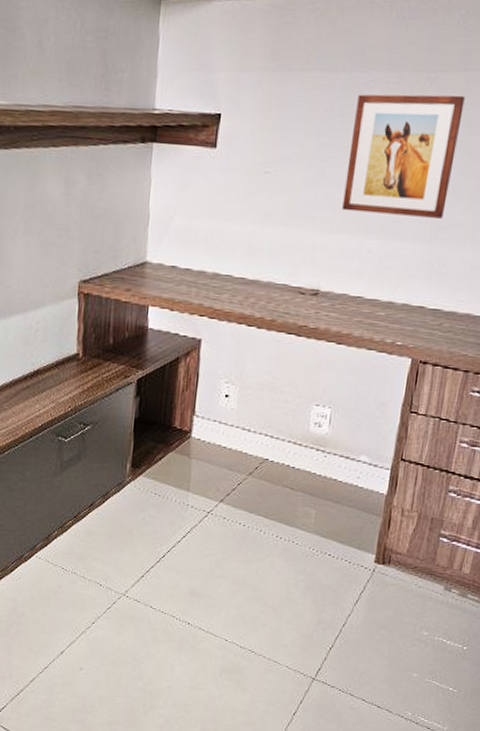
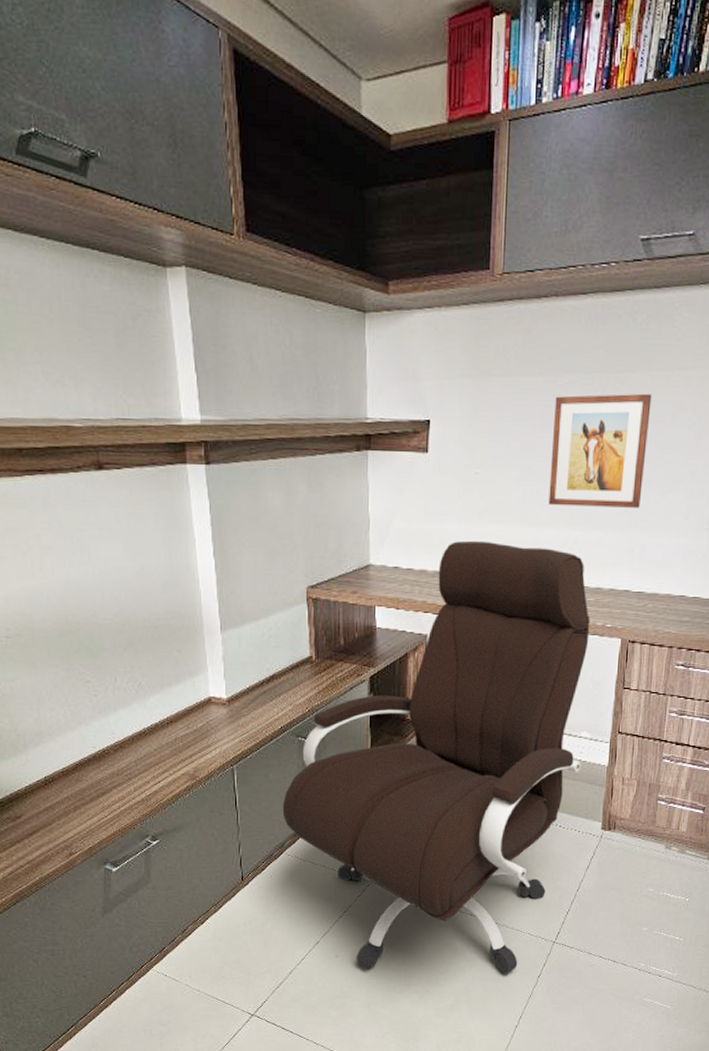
office chair: none [36,243,379,706] -> present [282,540,590,973]

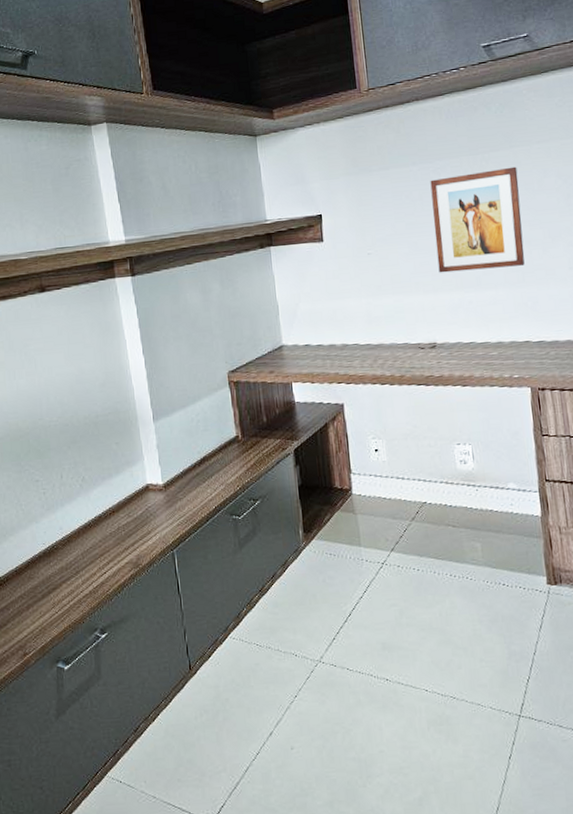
office chair: present [282,540,590,973] -> none [223,311,514,761]

